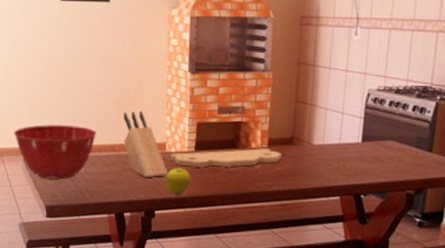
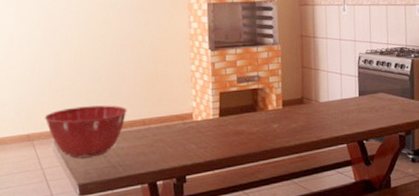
knife block: present [123,110,169,178] -> none [151,86,197,146]
fruit: present [166,168,191,195] -> none [194,134,218,159]
cutting board: present [170,148,282,168] -> none [197,109,295,133]

